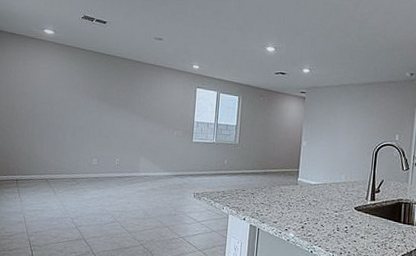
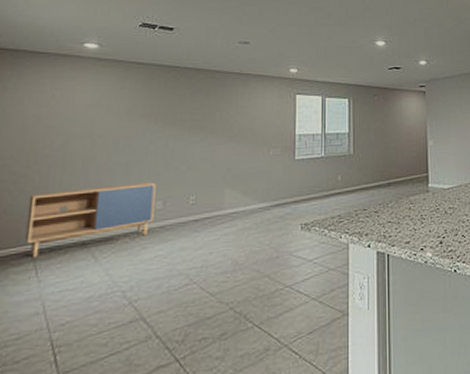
storage cabinet: none [11,140,93,185] -> present [24,182,156,259]

